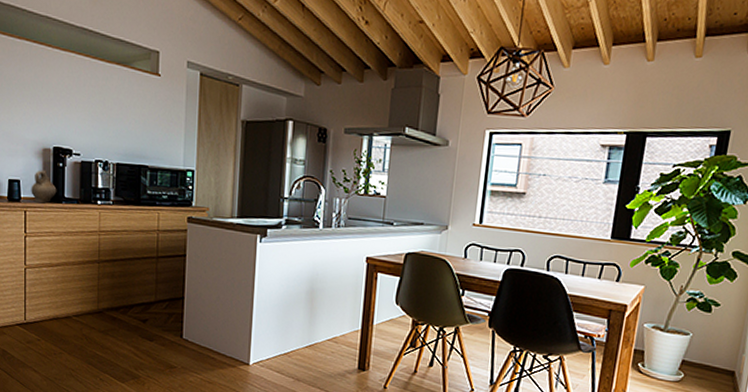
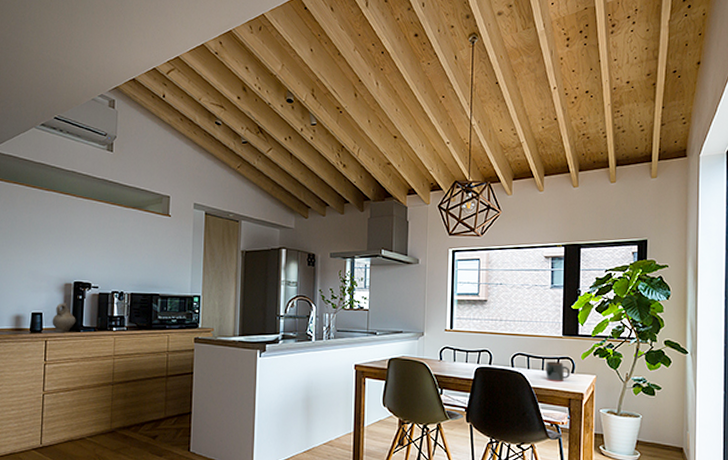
mug: none [585,267,615,291] -> present [546,361,570,382]

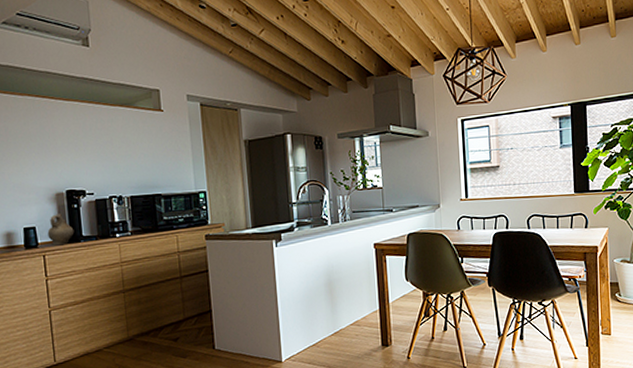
mug: present [546,361,570,382] -> none [560,218,584,239]

